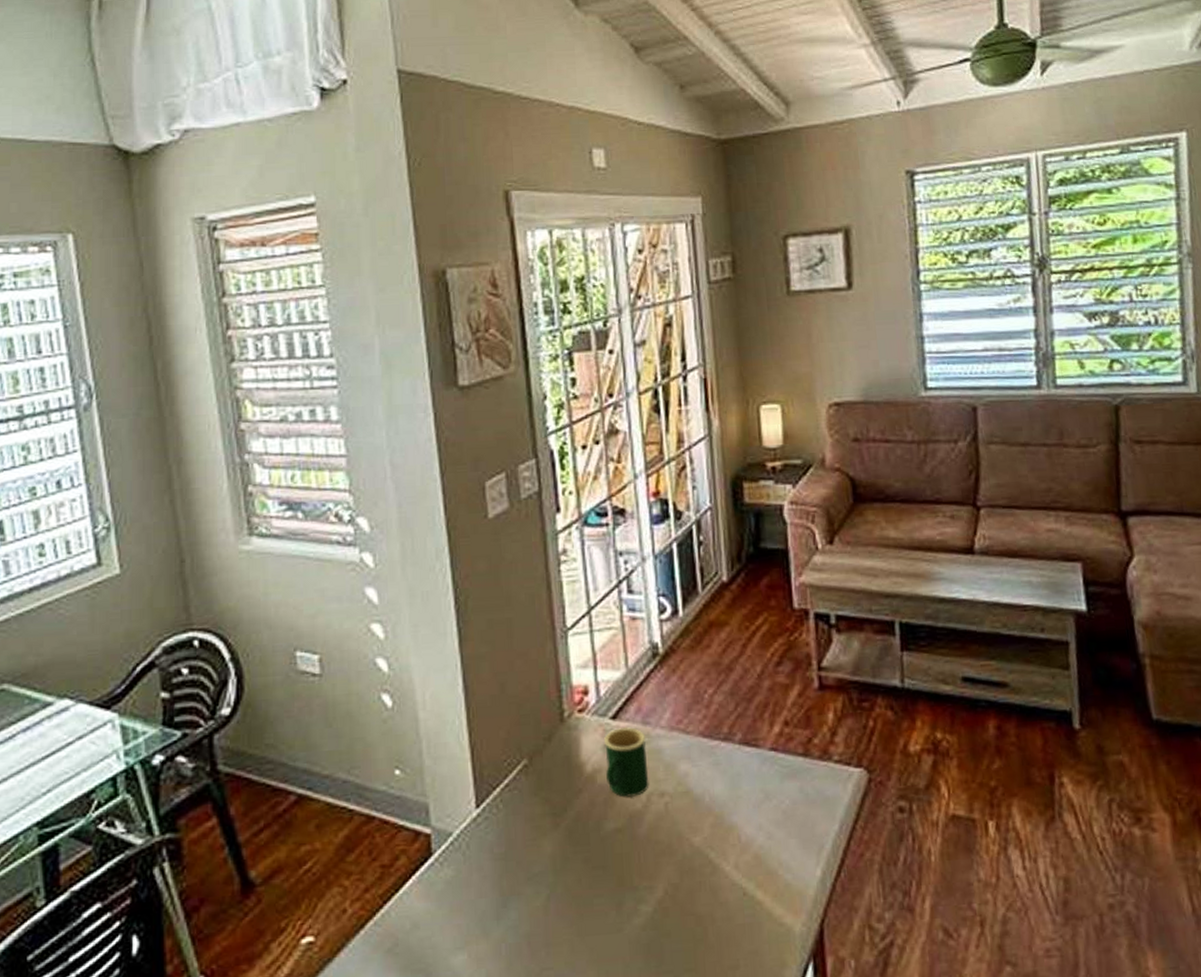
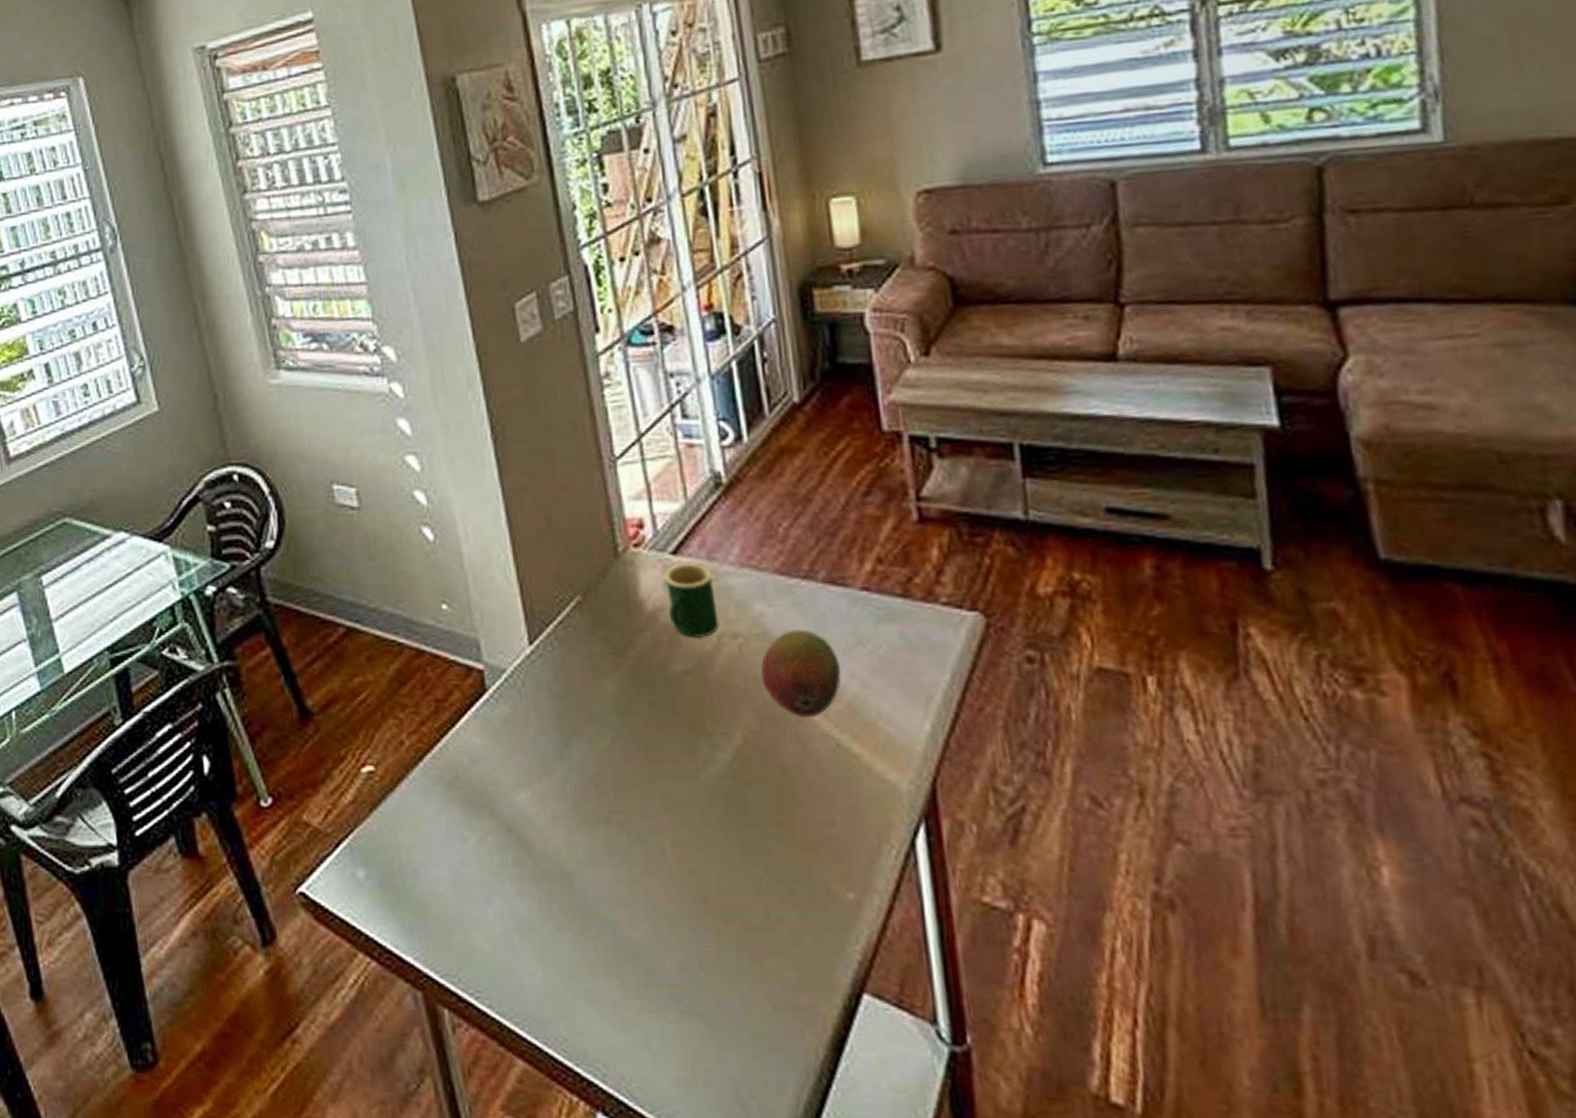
fruit: none [682,787,750,870] -> present [760,629,841,718]

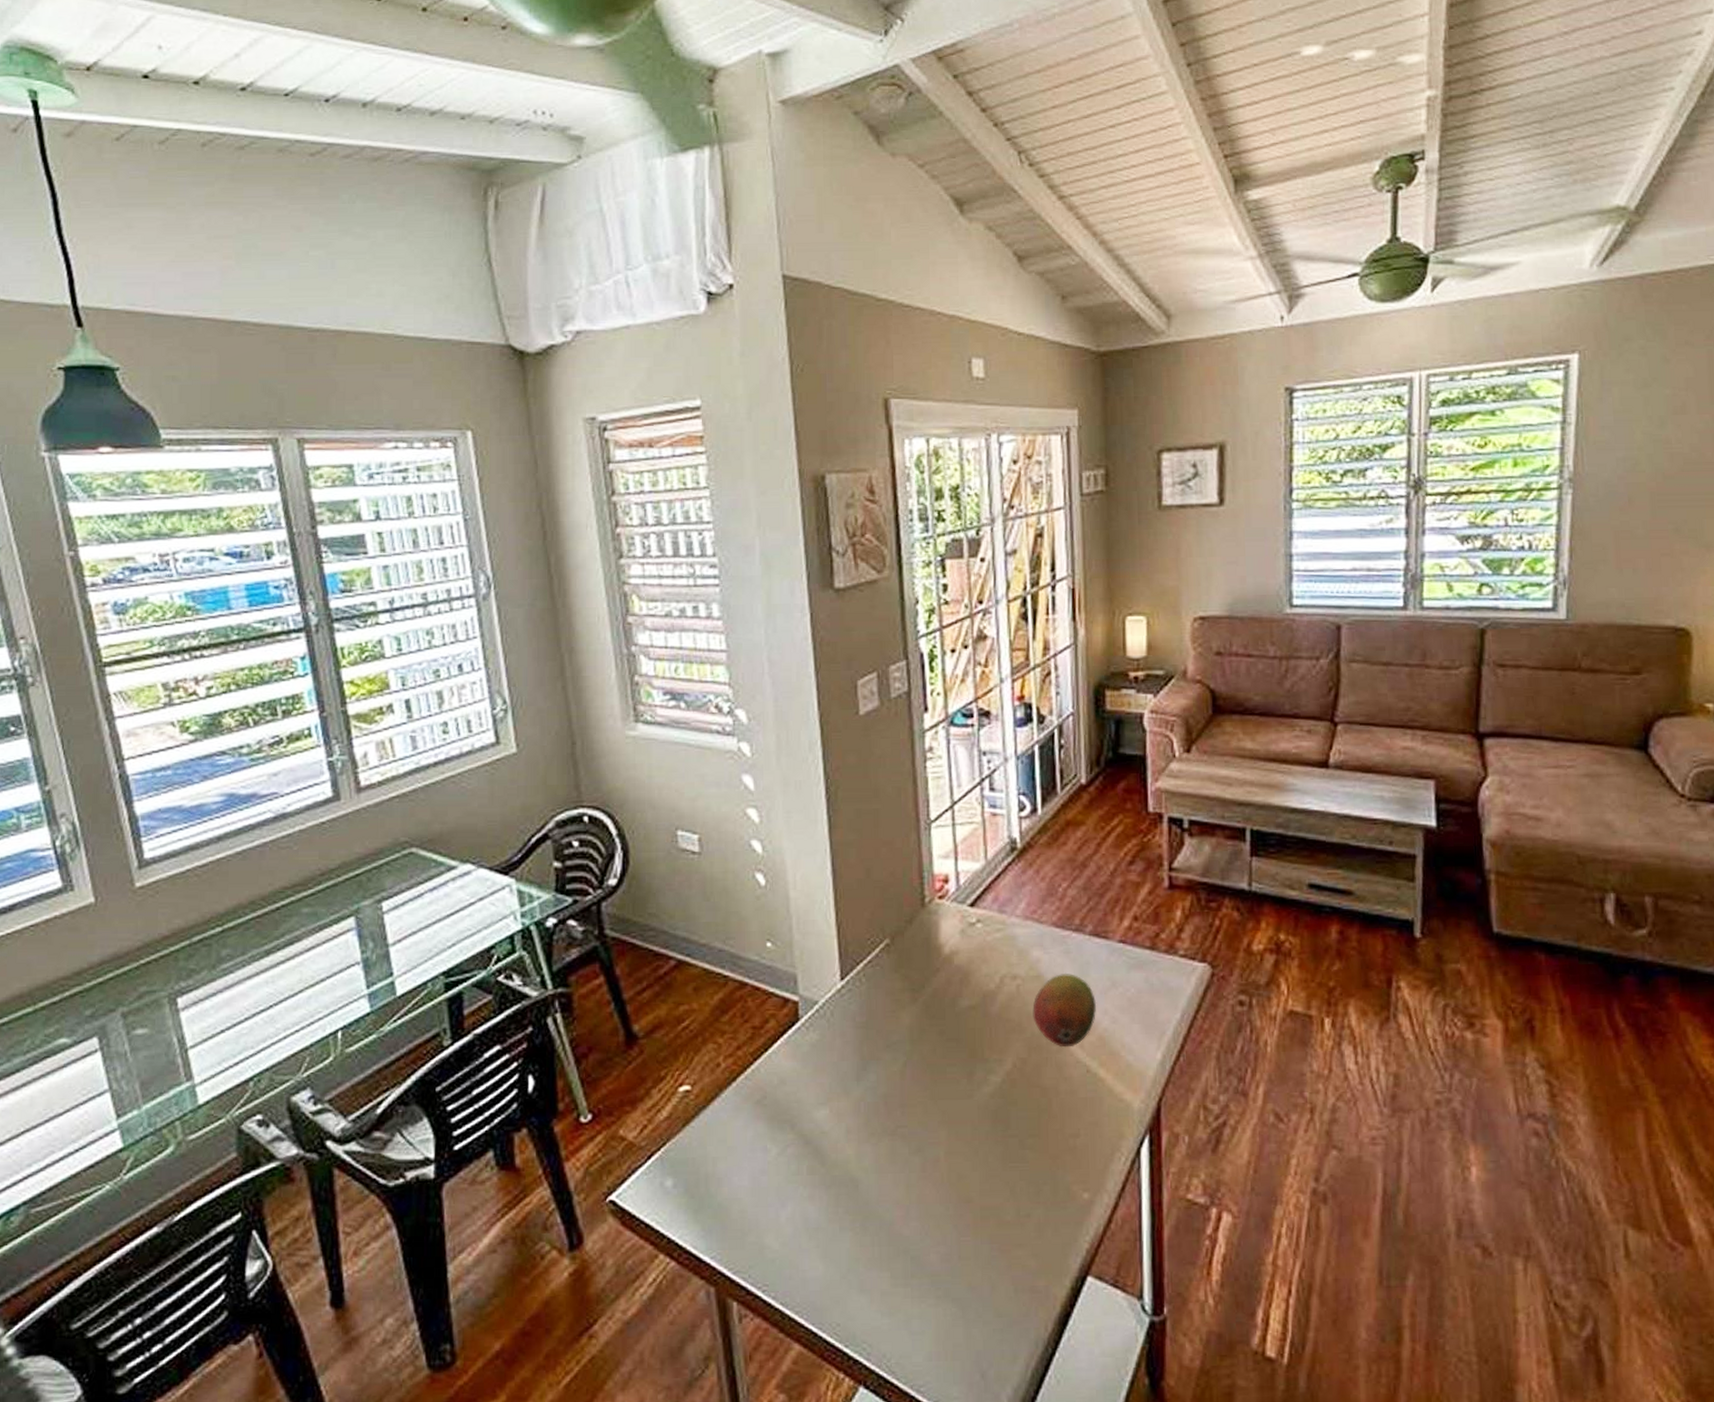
mug: present [665,562,719,638] -> none [962,914,1003,978]

